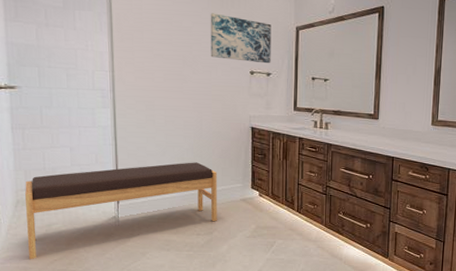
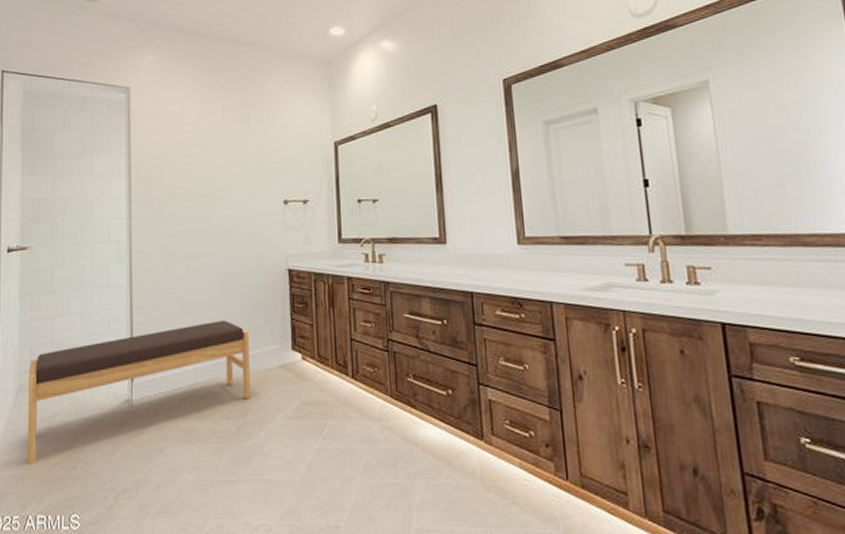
wall art: present [210,13,271,64] -> none [236,138,307,190]

